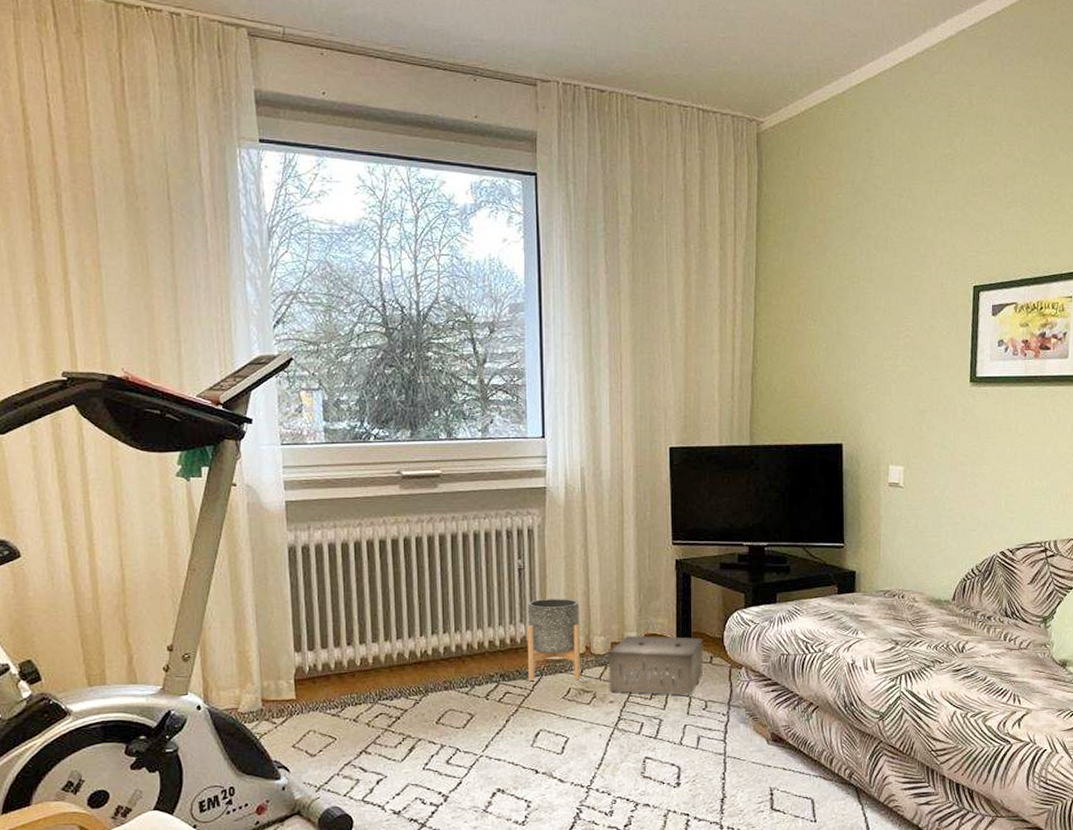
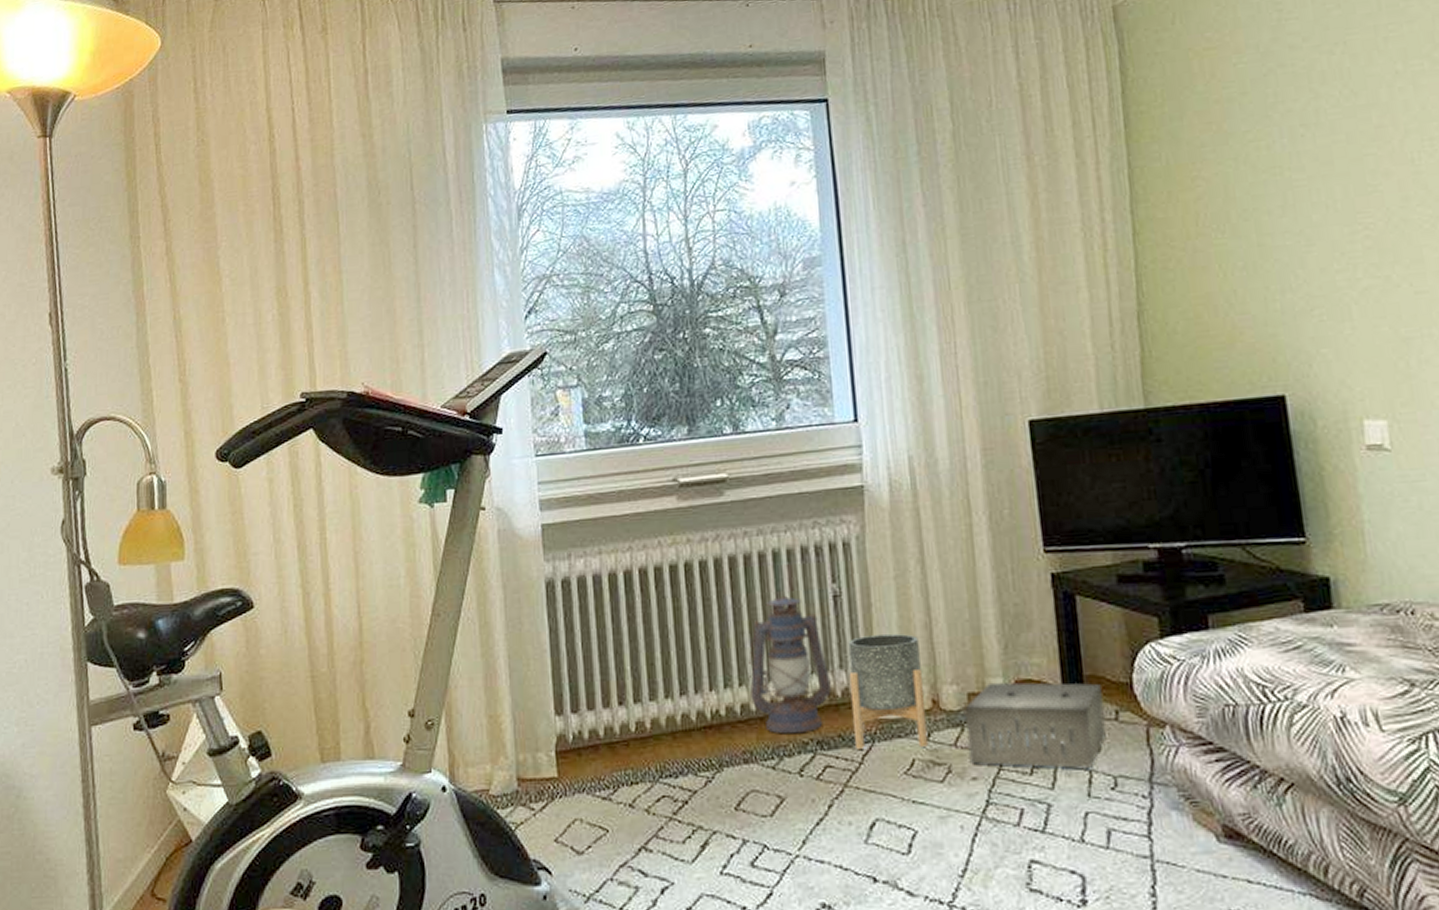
lantern: none [450,567,513,669] -> present [748,596,831,734]

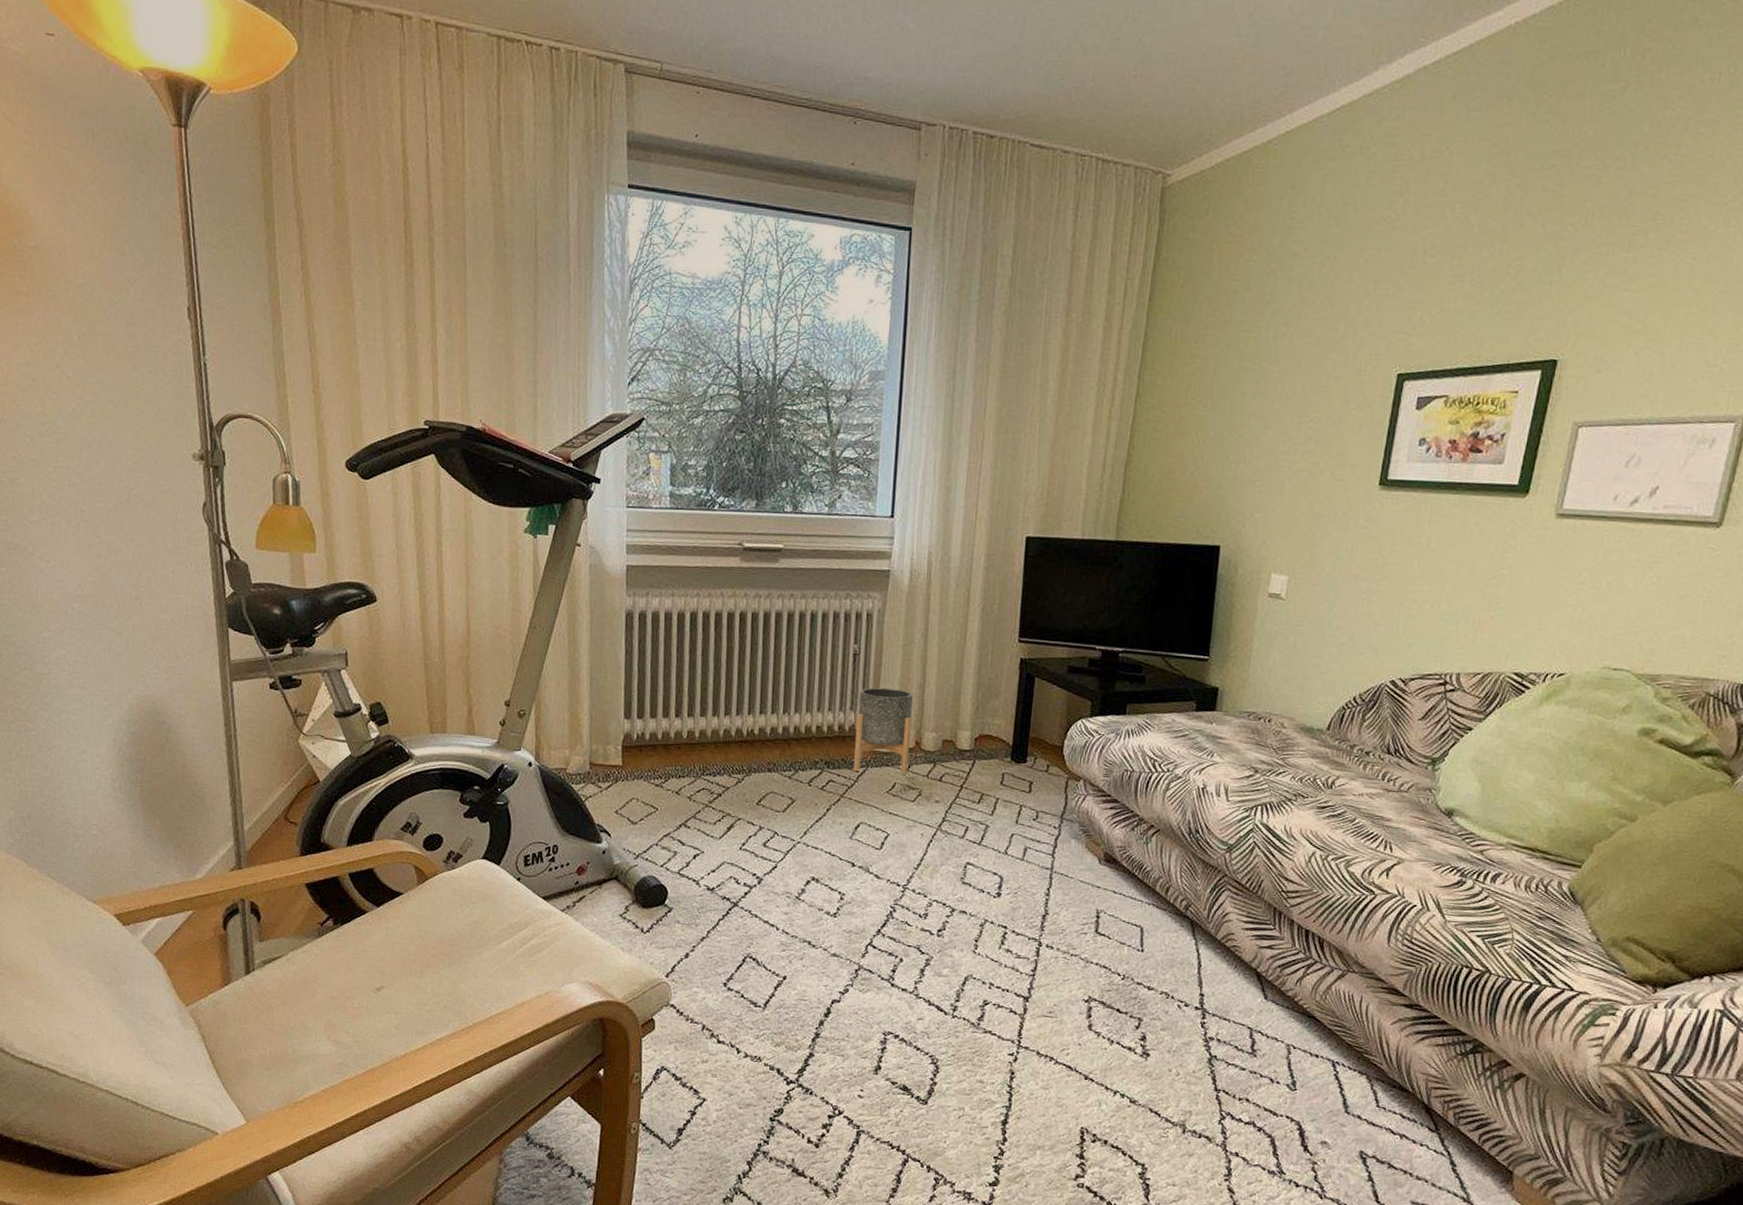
lantern: present [748,596,831,734] -> none [779,649,842,754]
speaker: present [964,682,1106,768] -> none [935,734,1041,803]

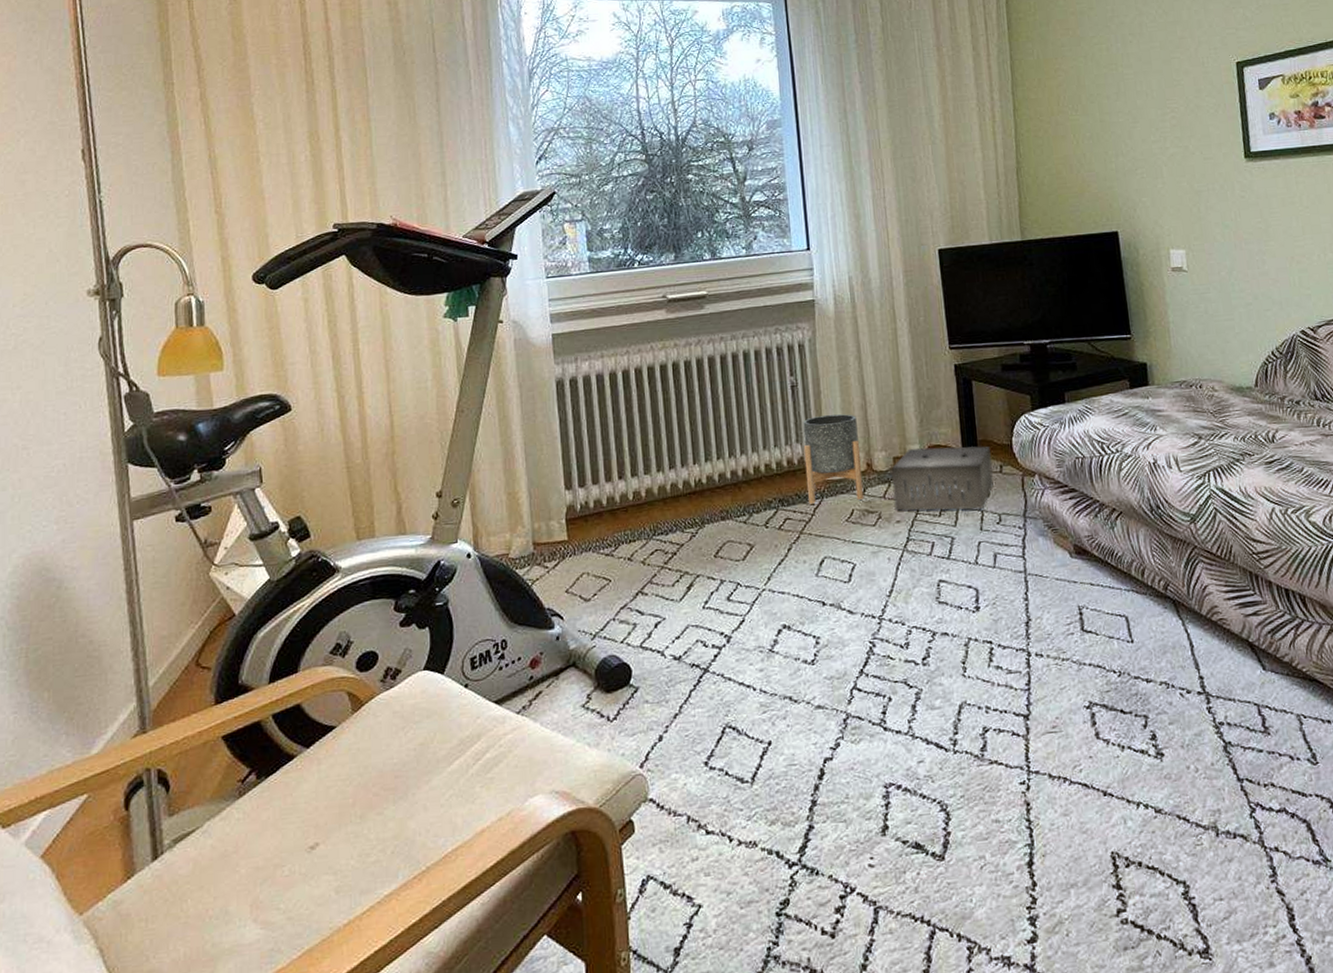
speaker: none [935,734,1041,803] -> present [891,446,994,511]

